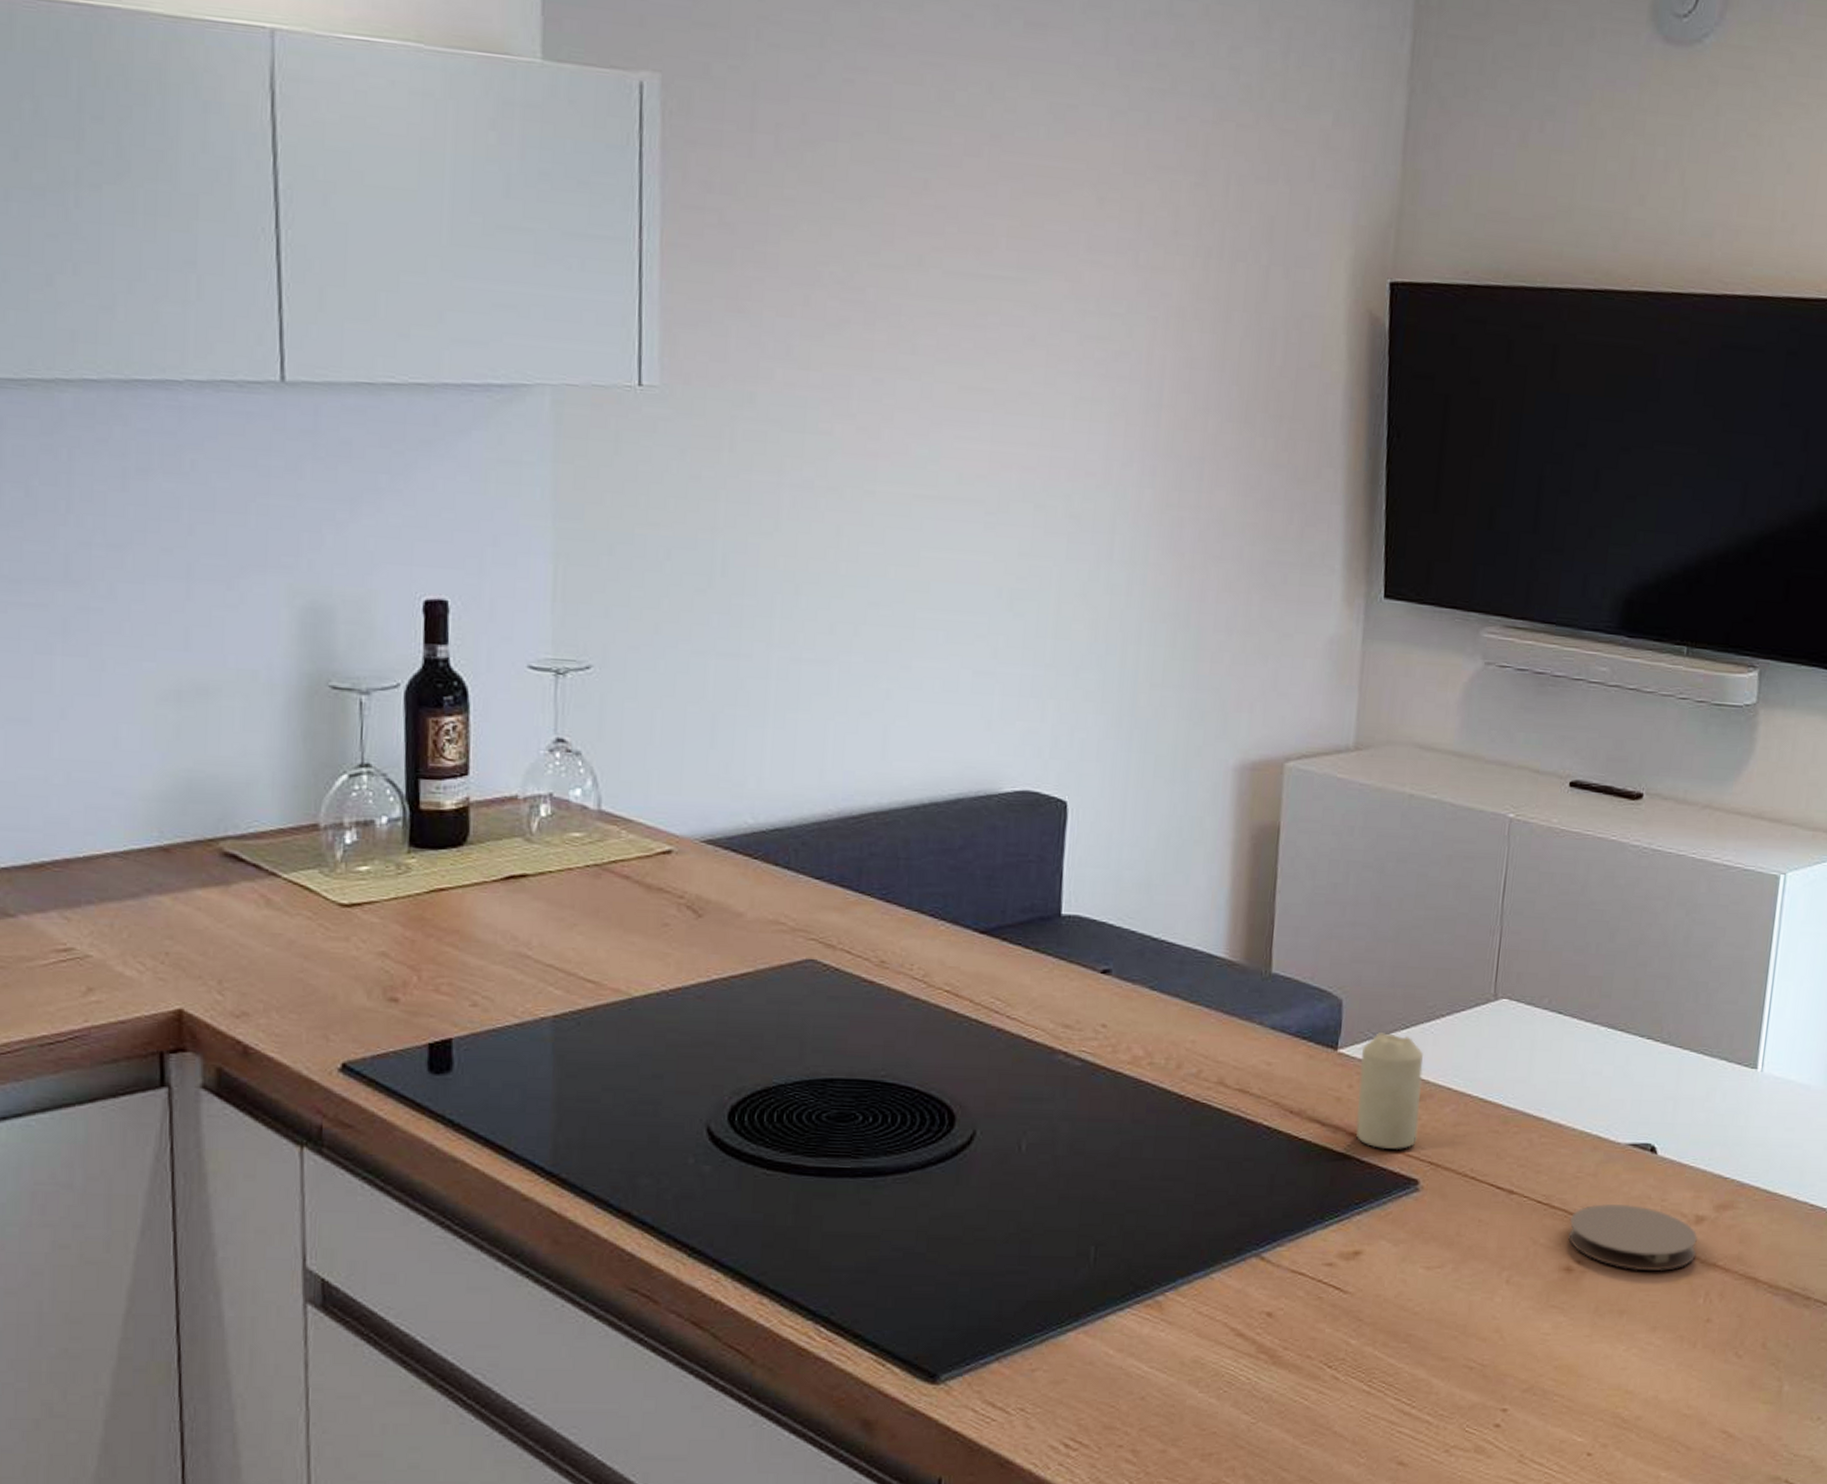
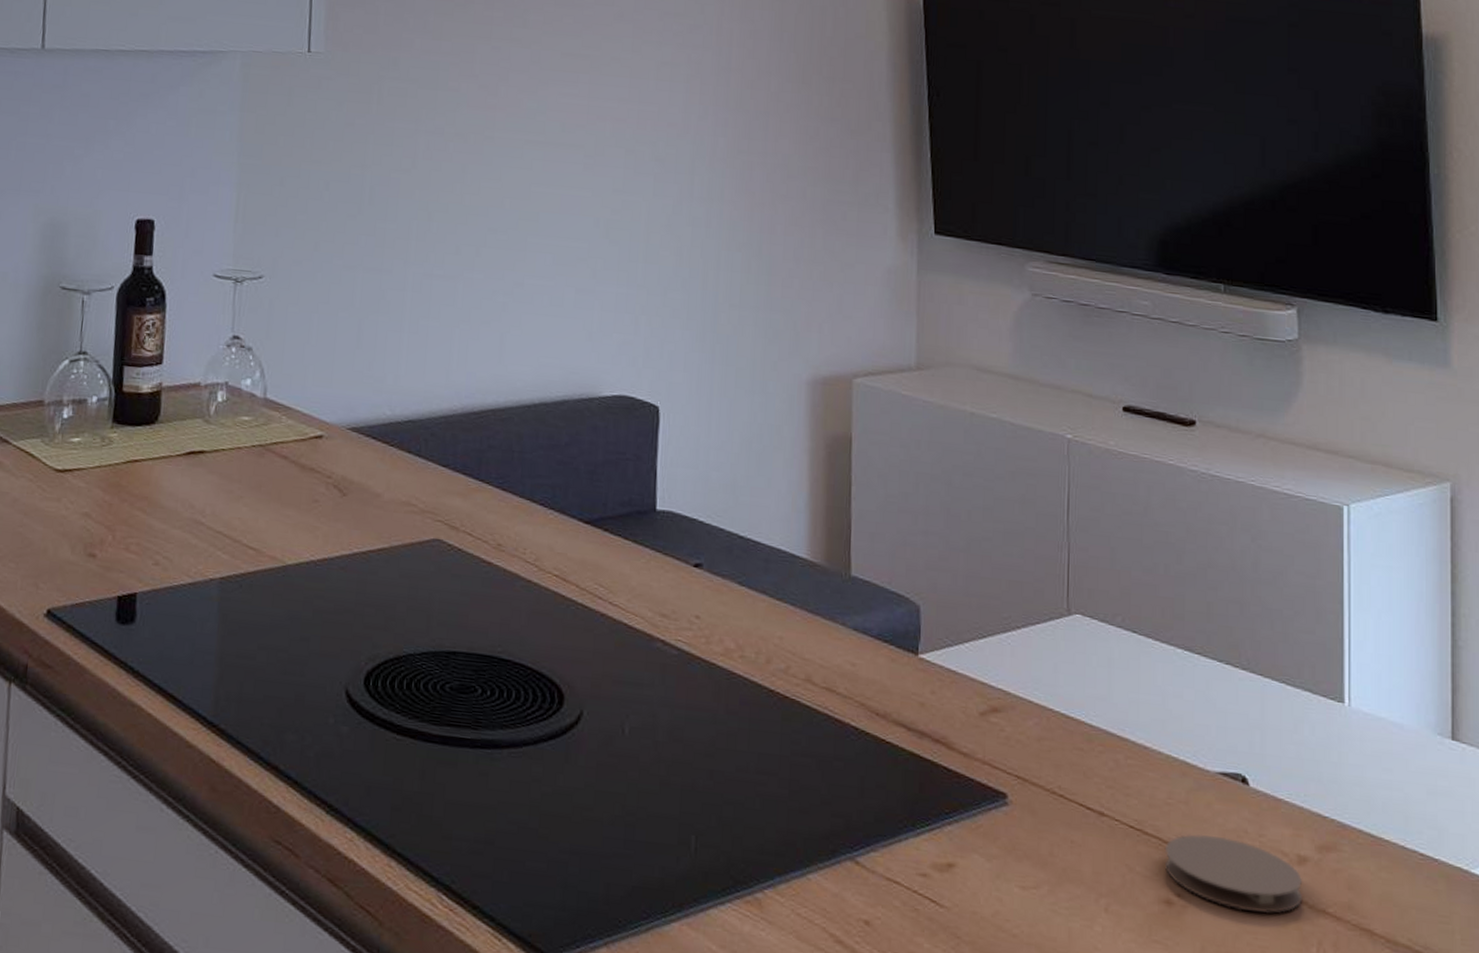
candle: present [1356,1033,1424,1149] -> none [940,640,1003,760]

